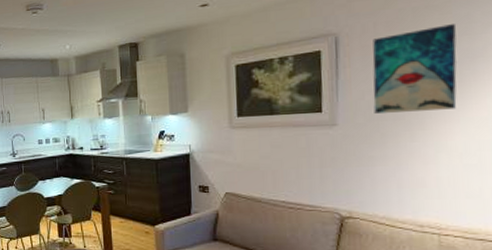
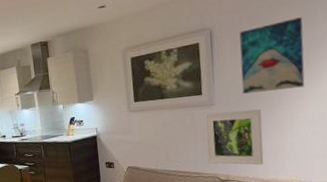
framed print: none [323,133,399,202] -> present [204,109,264,165]

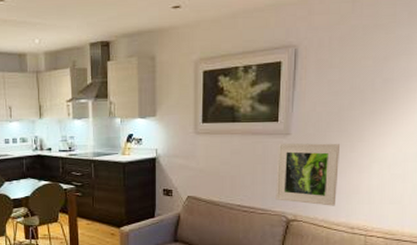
wall art: present [239,17,305,94] -> none [322,44,397,125]

